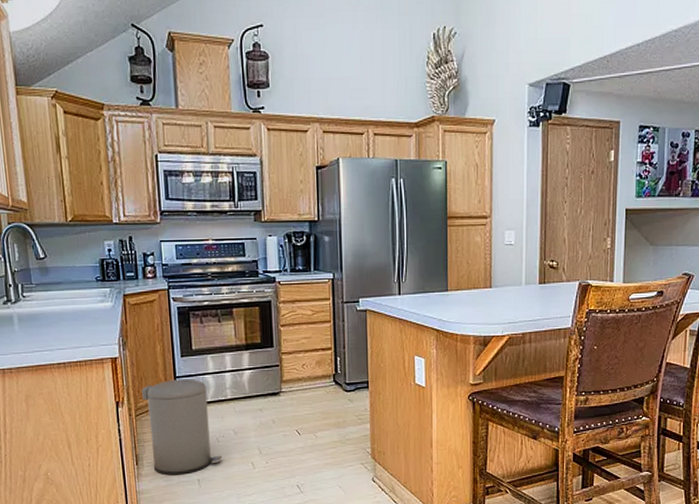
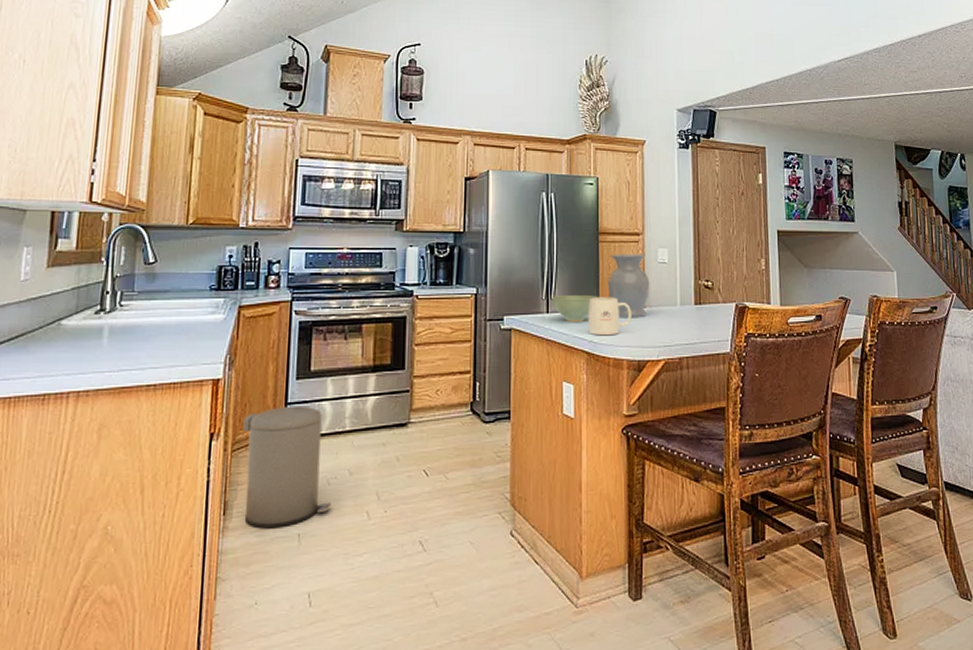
bowl: none [403,277,447,304] -> present [552,294,598,323]
mug: none [437,279,478,315] -> present [588,297,632,336]
vase: none [456,236,497,298] -> present [608,253,650,318]

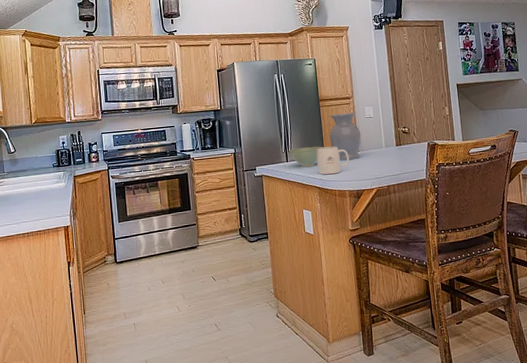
pedal bin: present [243,405,332,529] -> none [88,239,153,322]

